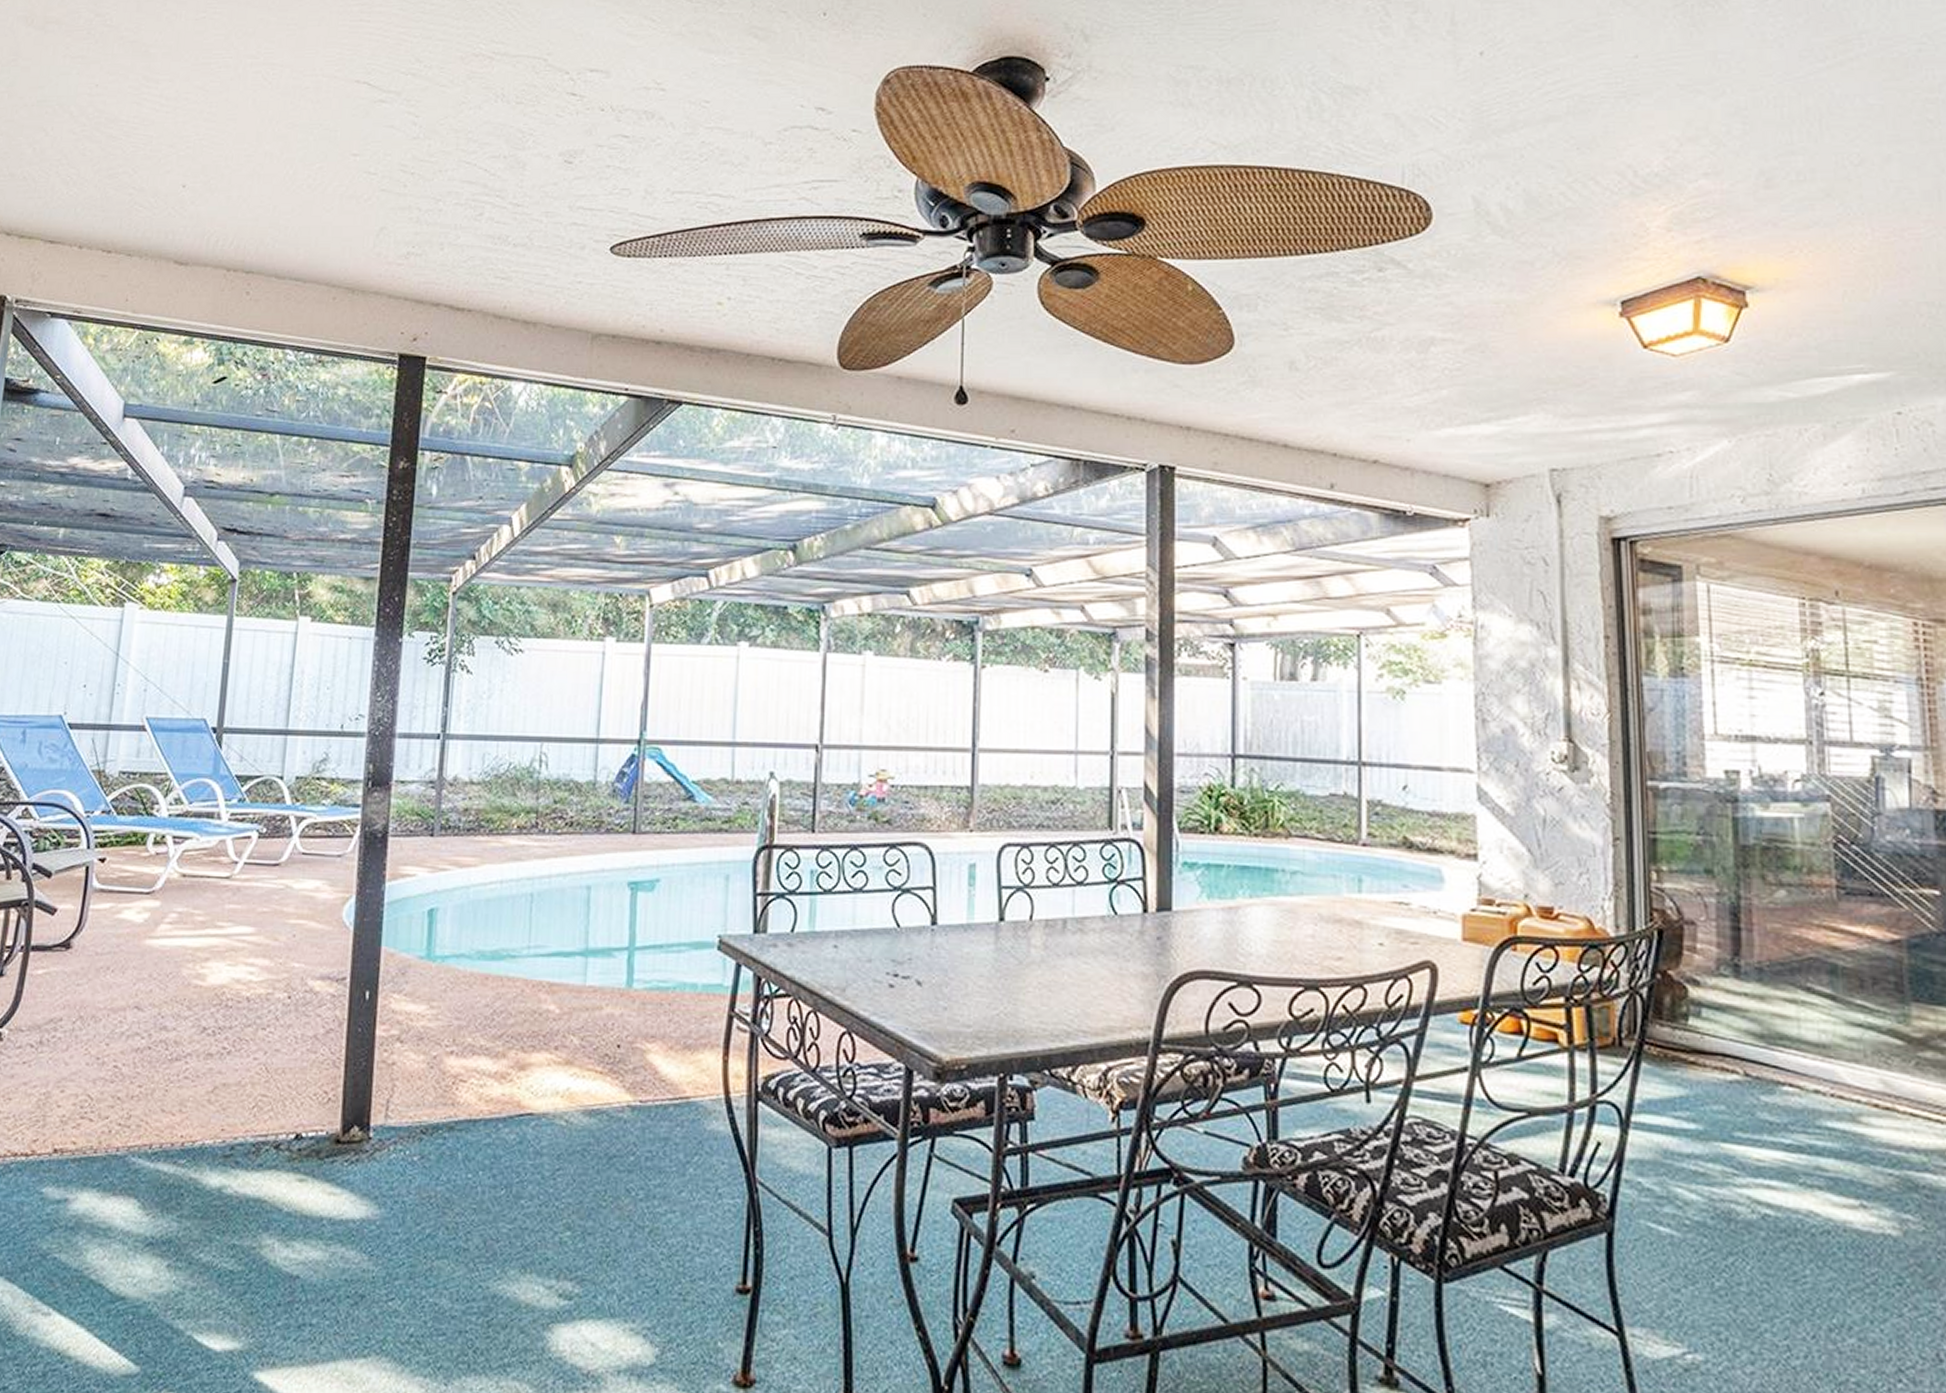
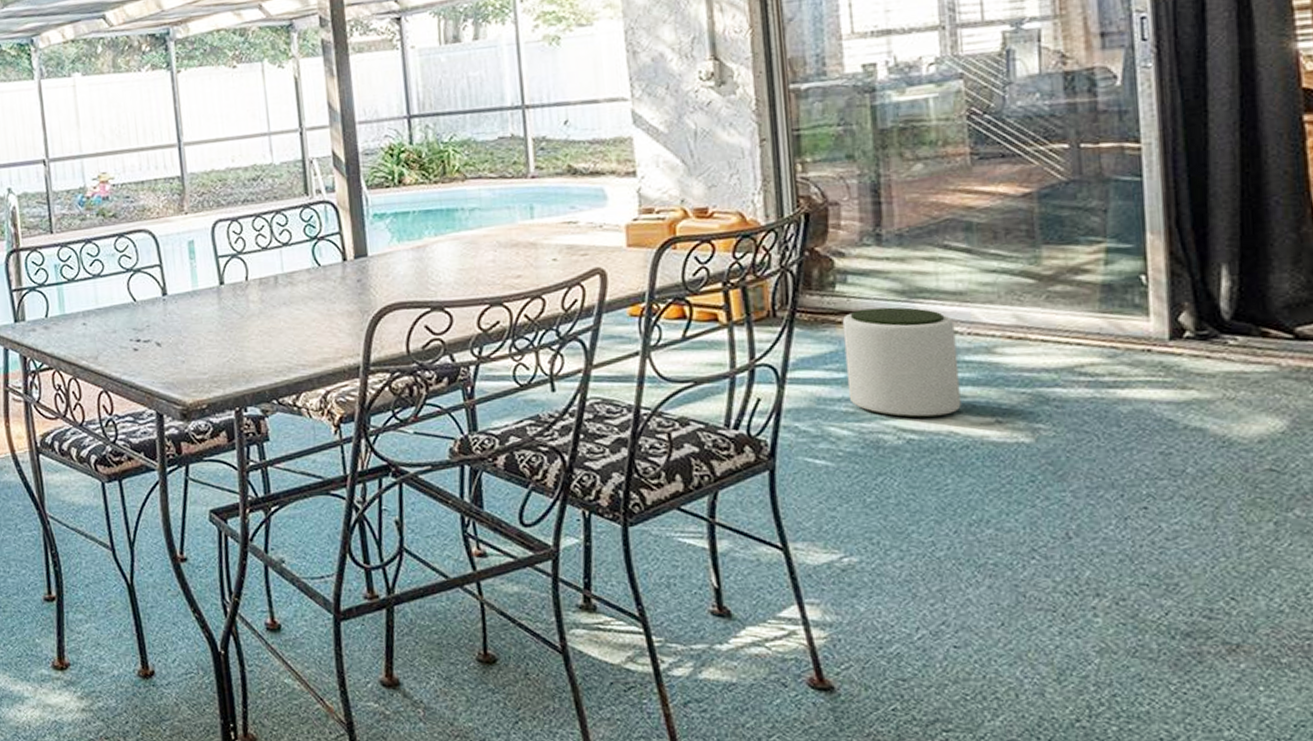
plant pot: none [1694,1050,1823,1192] -> present [842,307,961,419]

